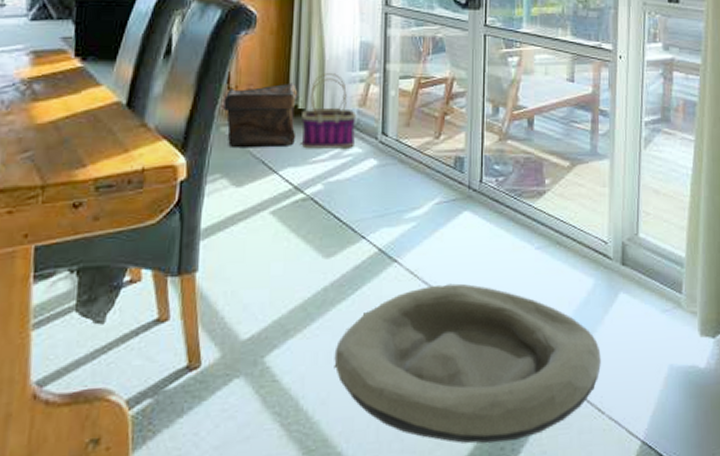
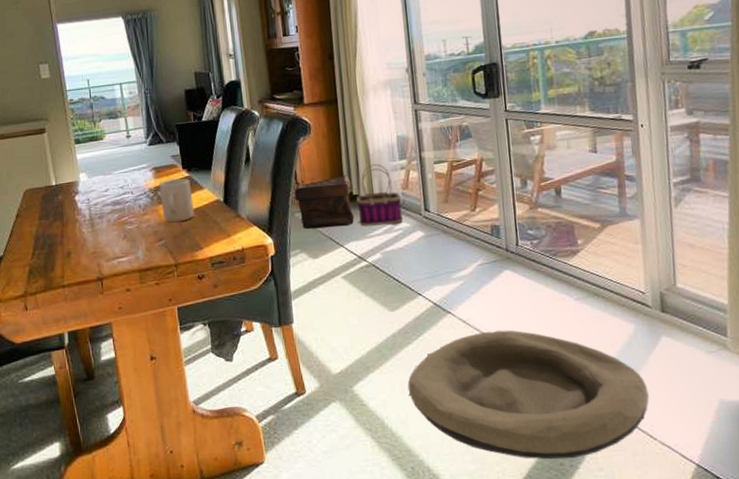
cup: none [34,69,84,128] -> present [159,178,194,223]

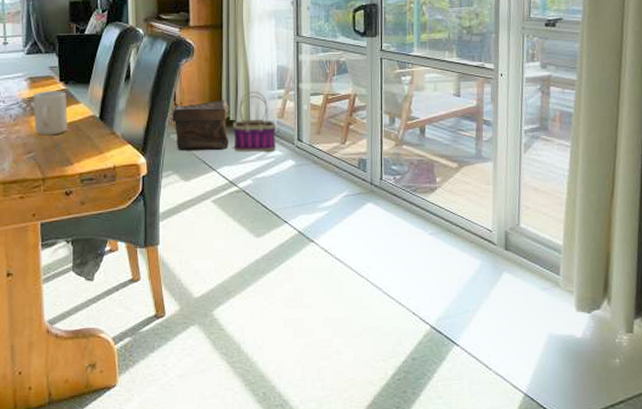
dog bed: present [407,330,649,460] -> none [266,260,488,387]

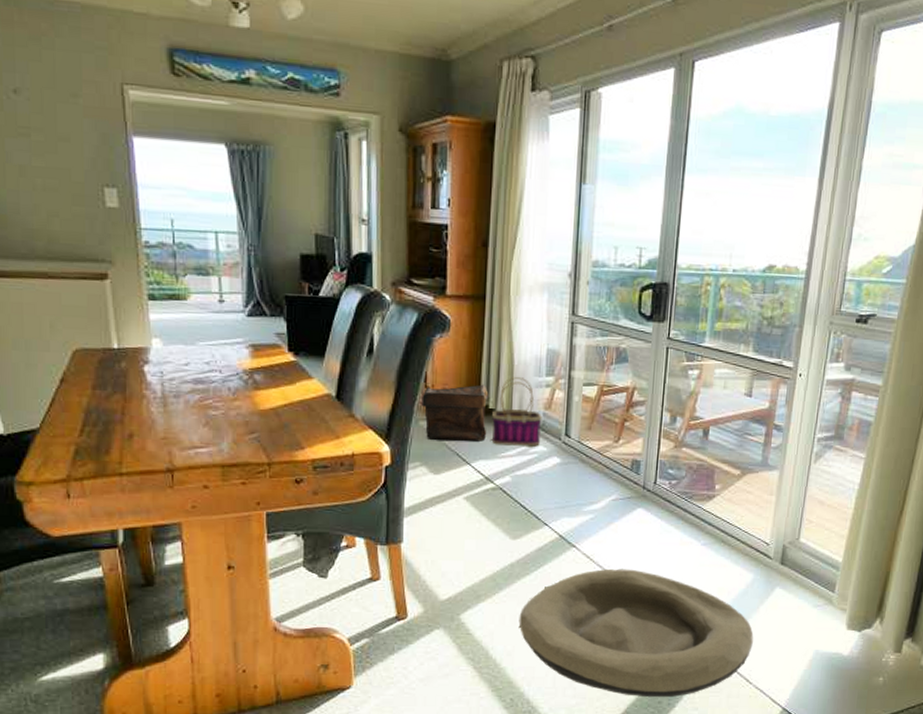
cup: present [33,91,68,136] -> none [256,362,298,415]
dog bed: none [266,260,488,387] -> present [519,568,754,698]

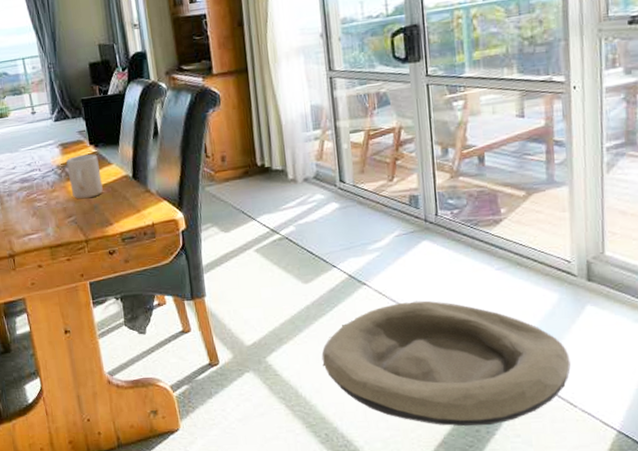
cup: none [256,362,298,415] -> present [66,154,103,199]
pouch: present [421,384,489,442] -> none [204,146,267,203]
basket: present [492,377,542,446] -> none [269,135,317,199]

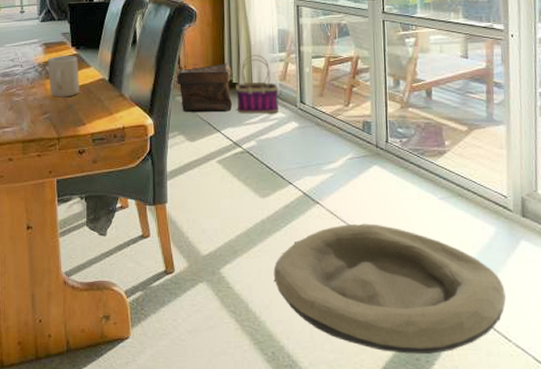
pouch: none [204,146,267,203] -> present [177,63,233,113]
basket: none [269,135,317,199] -> present [236,55,279,114]

